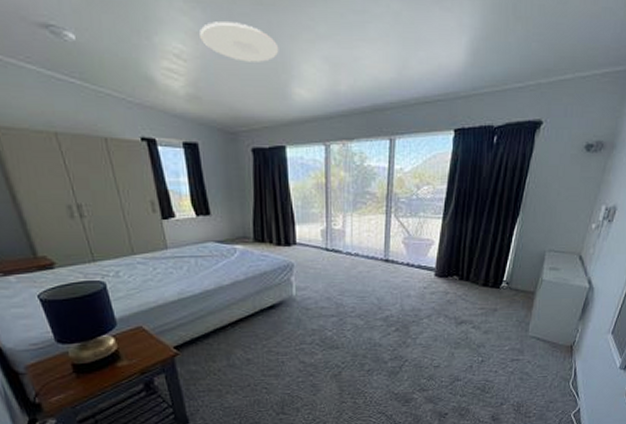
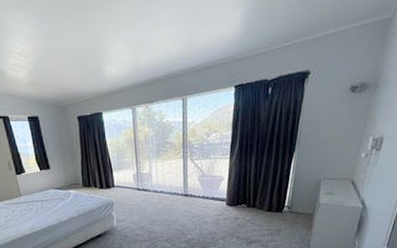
ceiling light: present [200,22,279,62] -> none [35,24,93,52]

